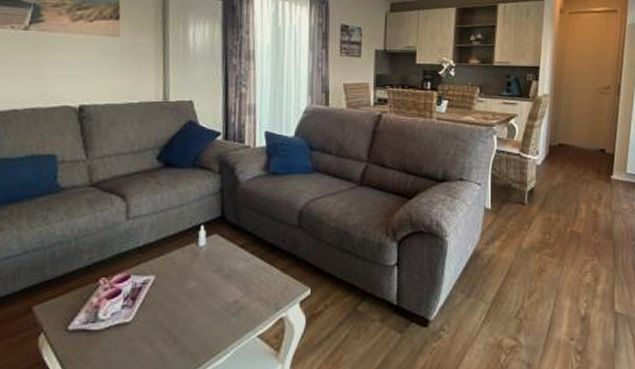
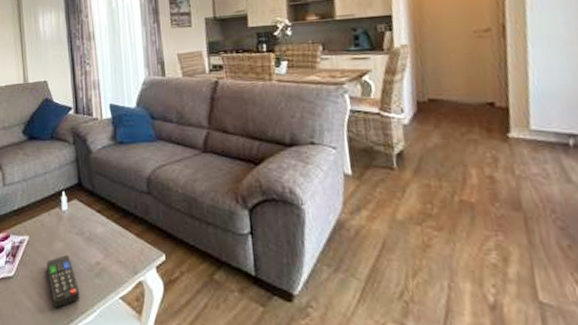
remote control: none [174,295,213,353] -> present [46,255,80,308]

